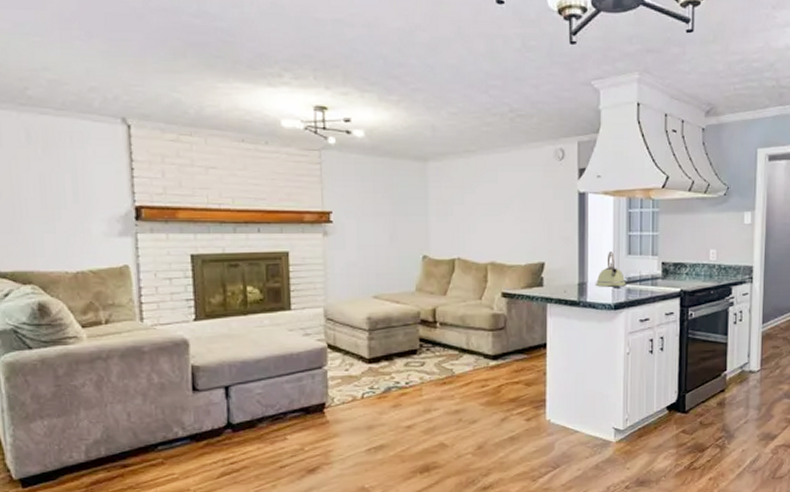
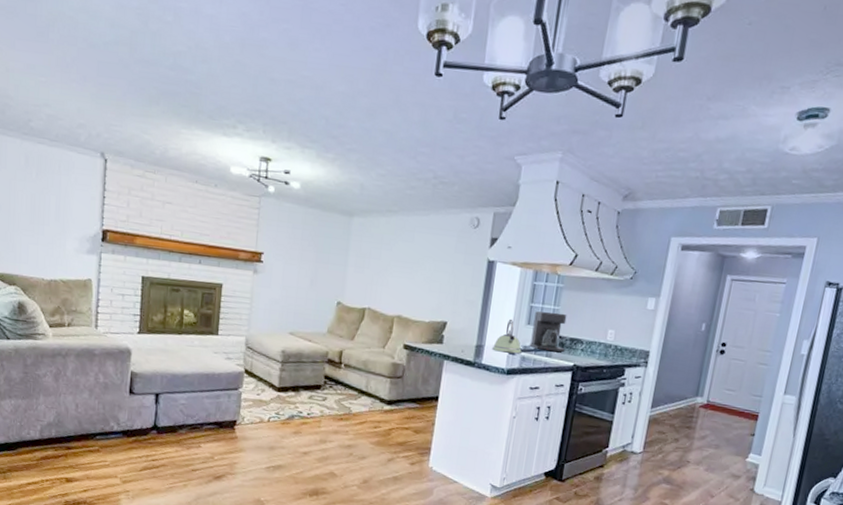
coffee maker: none [633,238,670,280] -> present [529,311,567,353]

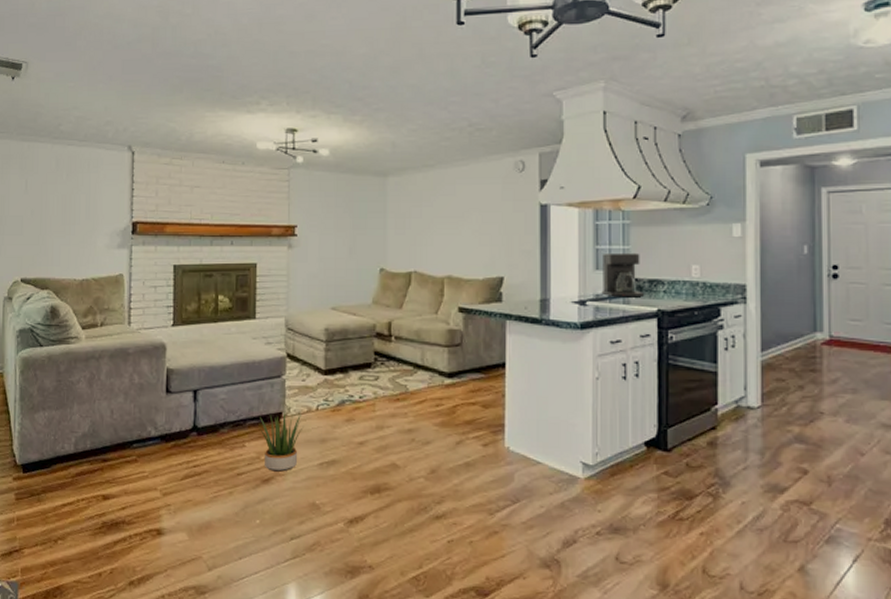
potted plant: none [215,420,255,472] -> present [260,411,304,472]
kettle: present [492,318,522,354] -> none [560,265,594,304]

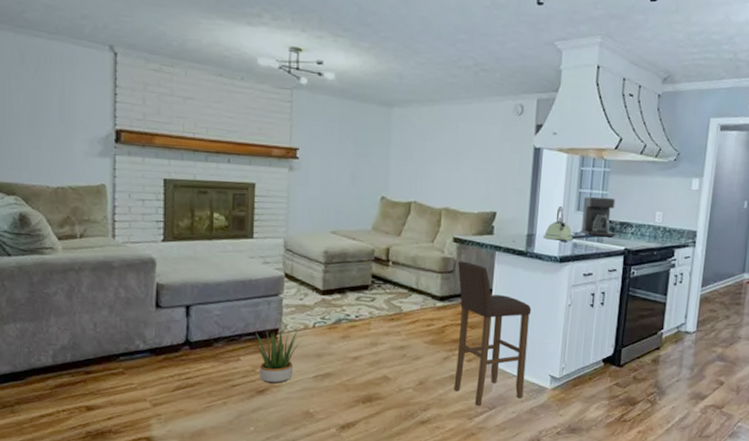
bar stool: none [466,332,553,498] -> present [453,261,532,406]
kettle: none [560,265,594,304] -> present [544,205,573,241]

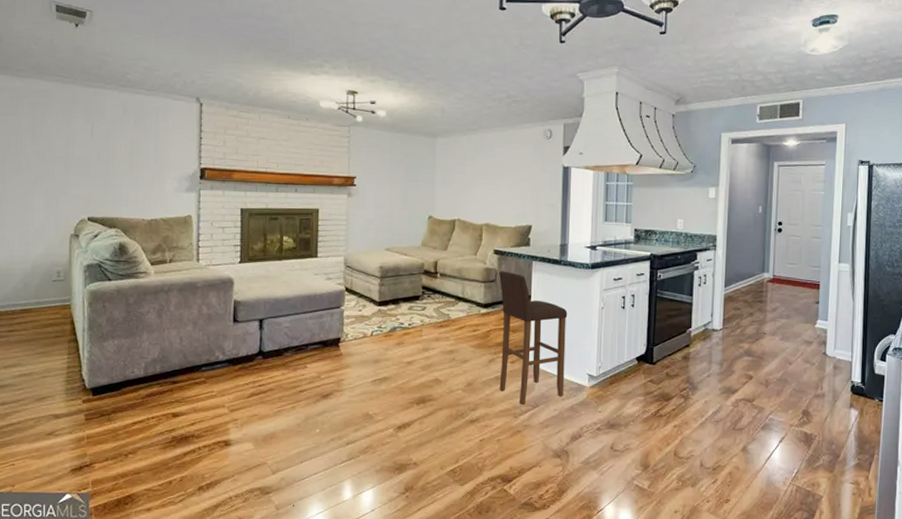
potted plant: present [255,328,300,384] -> none [320,337,360,388]
kettle: present [544,205,573,241] -> none [576,217,602,249]
coffee maker: present [580,196,616,238] -> none [608,208,642,244]

